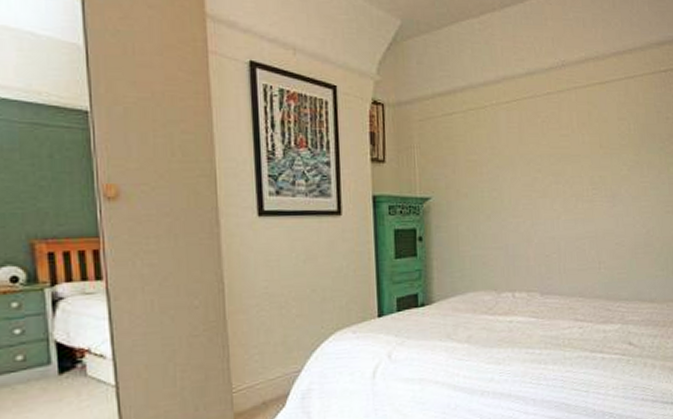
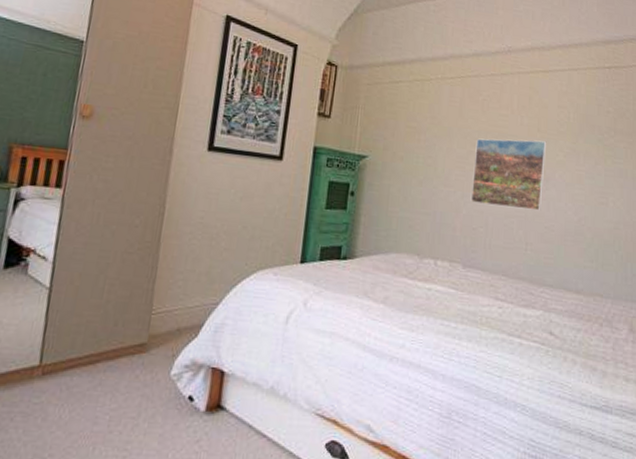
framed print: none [539,157,611,230] -> present [470,138,547,211]

